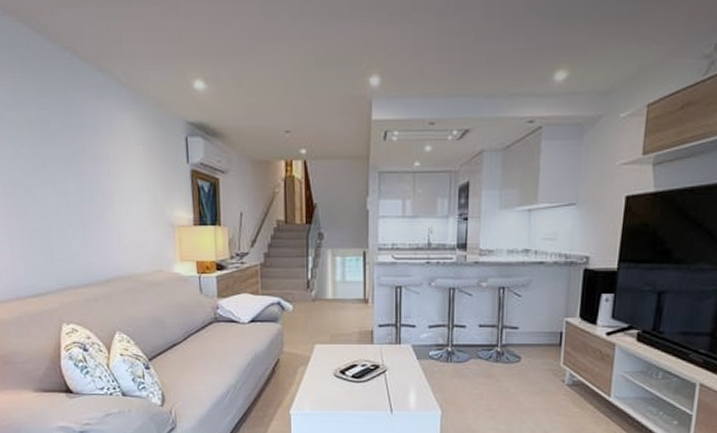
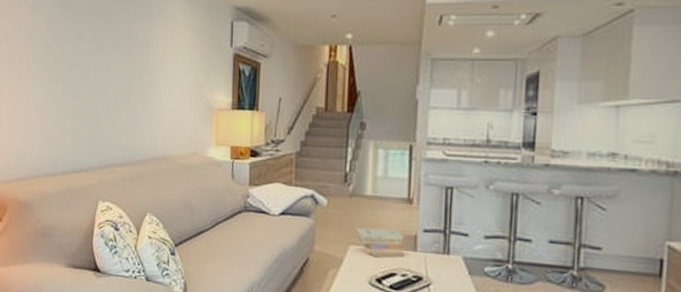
books: none [320,326,363,352] -> present [356,227,404,259]

